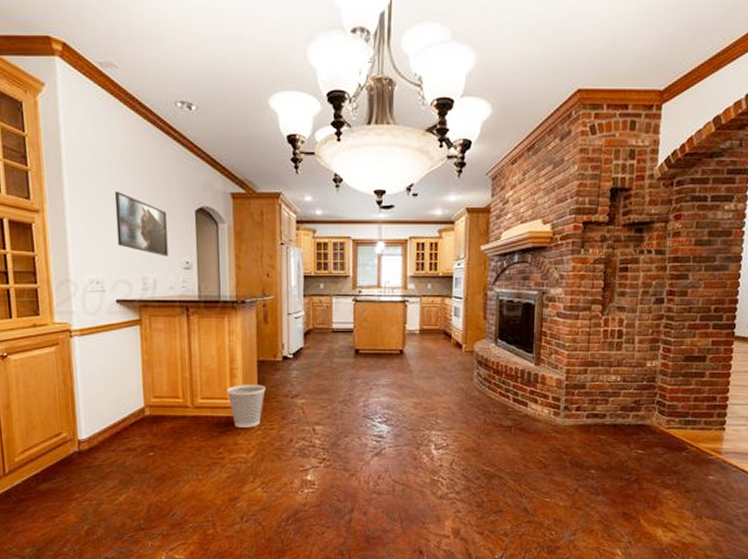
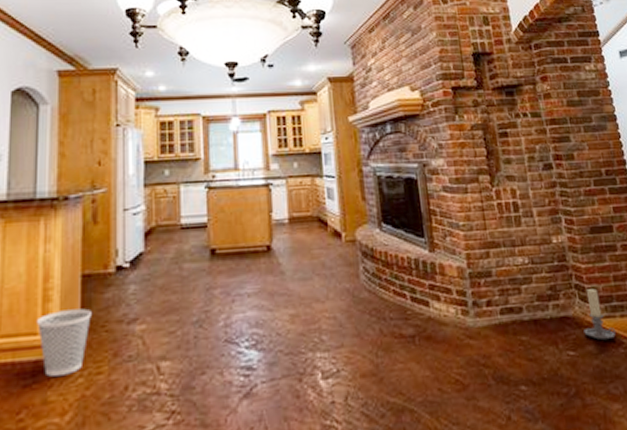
candle holder: none [655,405,684,445] -> present [583,288,616,341]

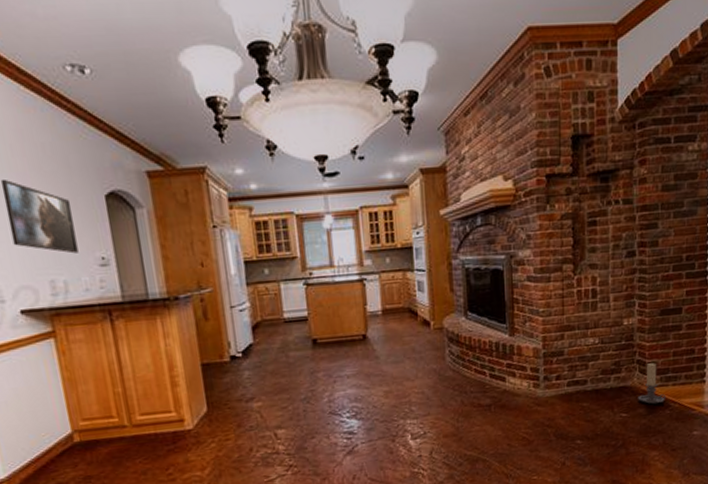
wastebasket: present [36,308,91,377] -> none [168,391,215,443]

